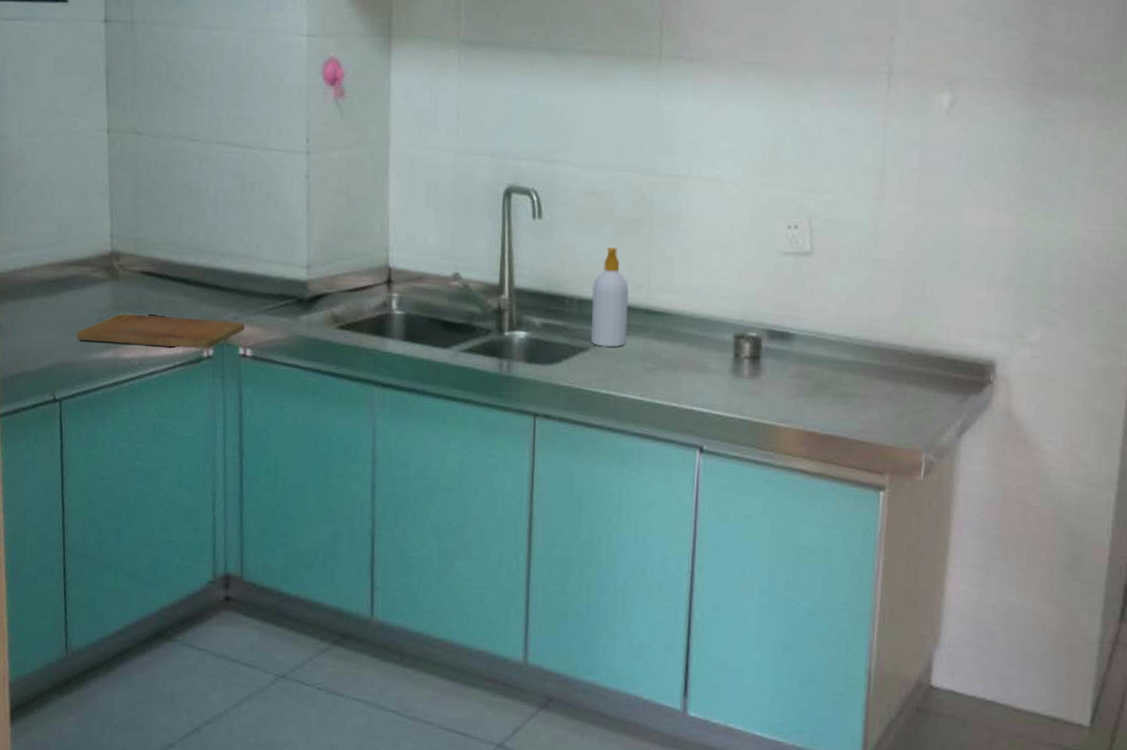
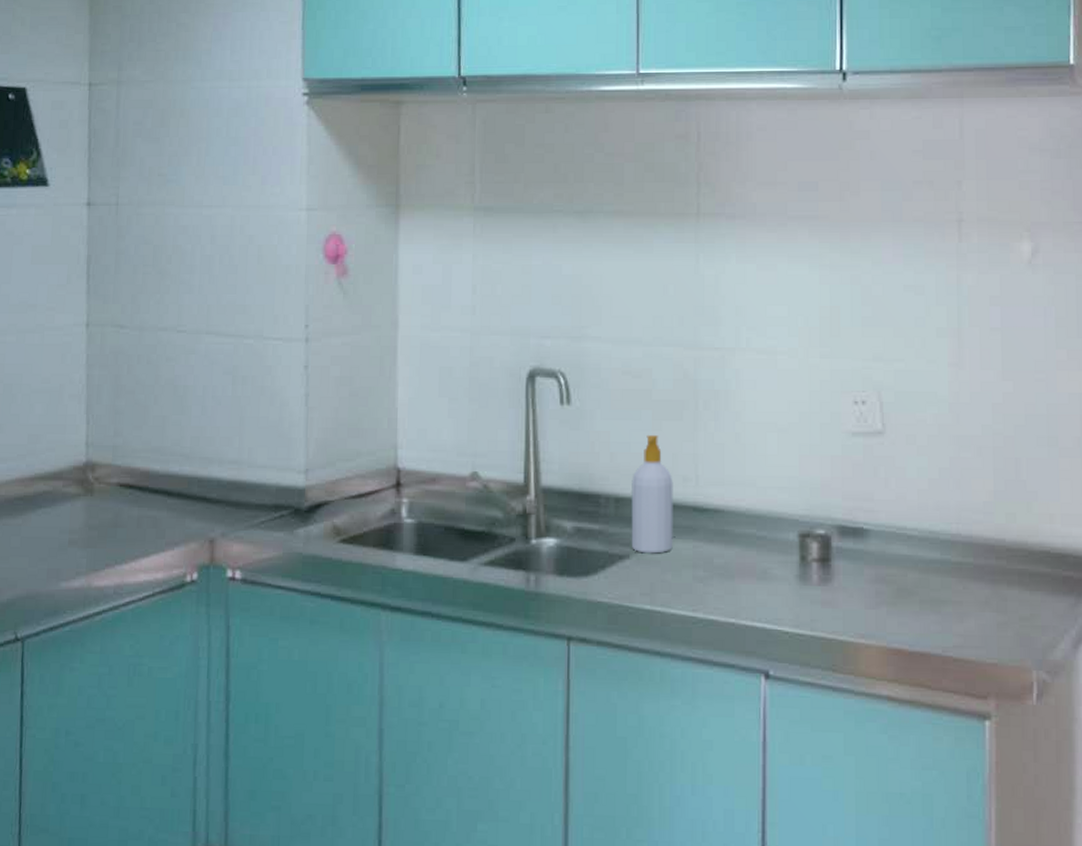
cutting board: present [76,314,245,349] -> none [44,534,234,573]

